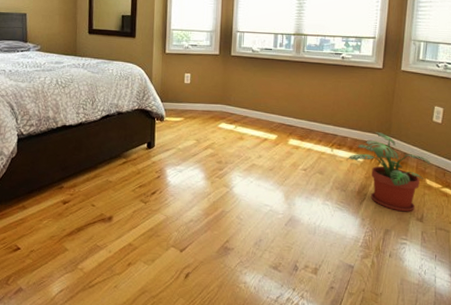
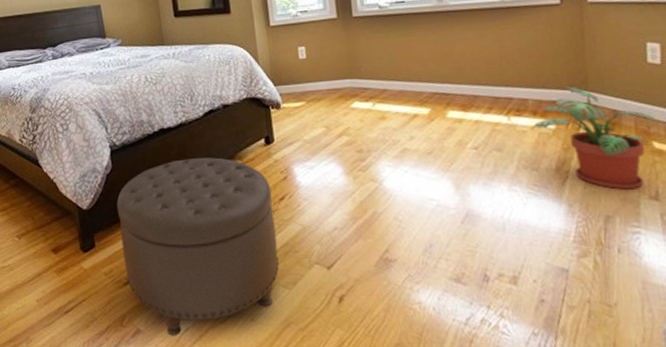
ottoman: none [16,152,146,296] -> present [116,157,279,336]

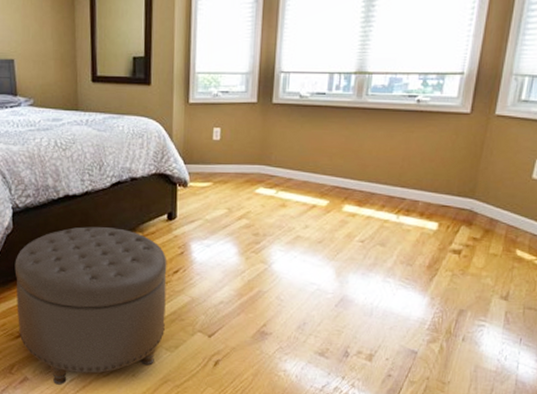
potted plant: present [531,87,656,190] -> none [416,193,525,289]

